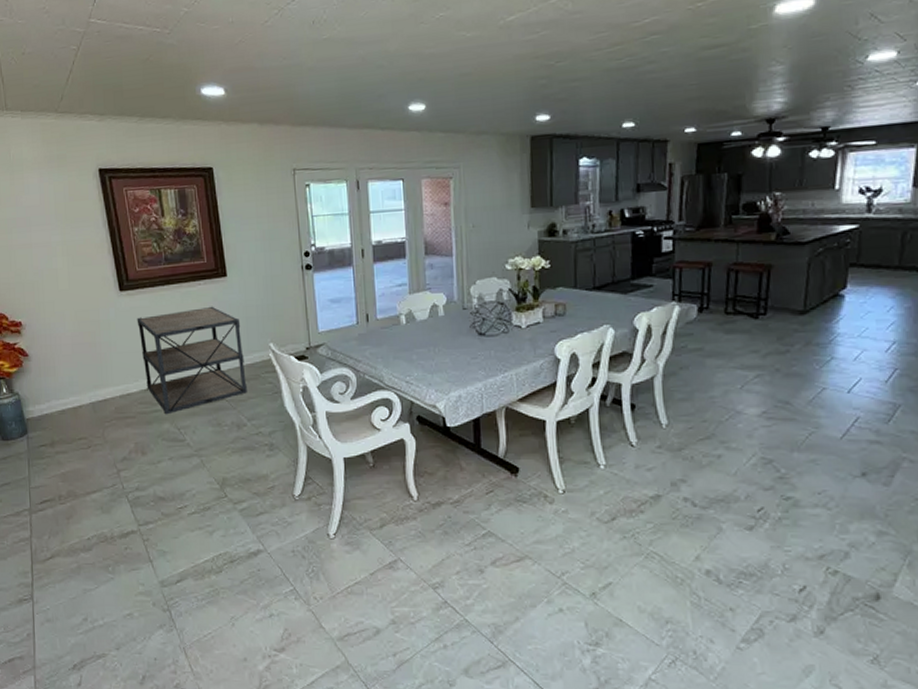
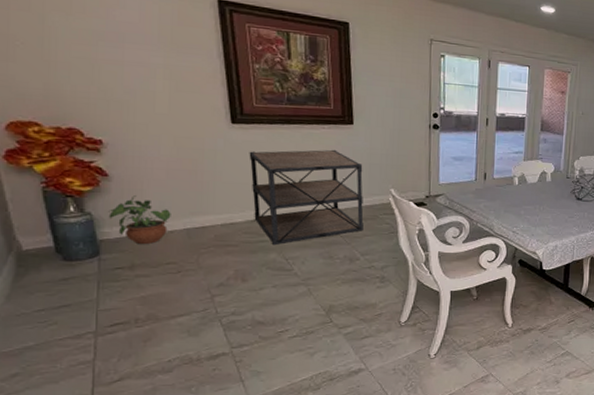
potted plant: none [31,373,79,421] -> present [108,195,171,245]

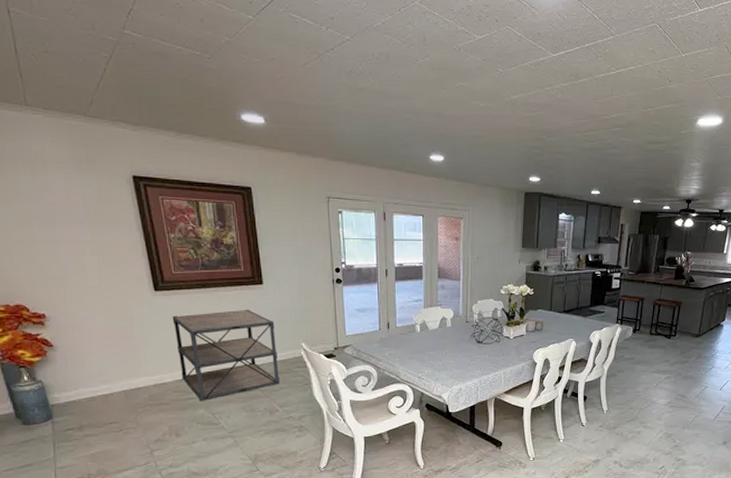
potted plant: present [108,195,171,245] -> none [56,363,110,407]

